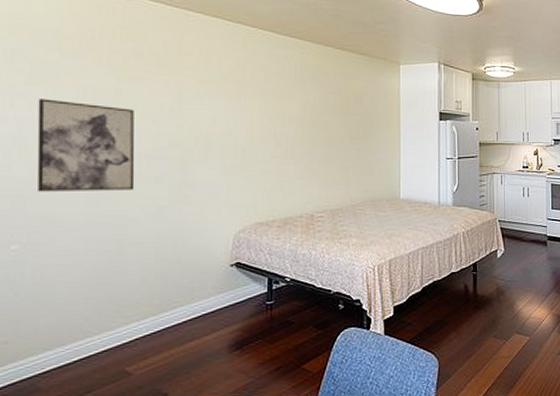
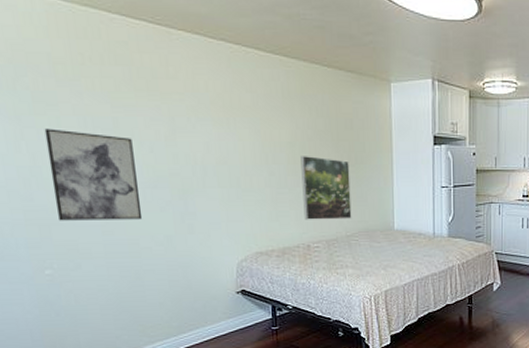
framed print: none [309,129,358,190] -> present [300,156,352,220]

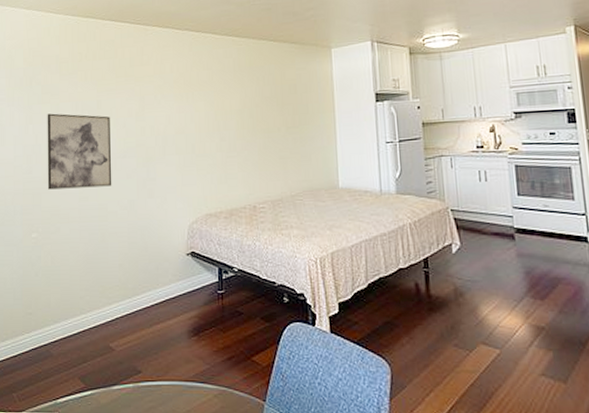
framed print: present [300,156,352,220] -> none [248,121,296,181]

